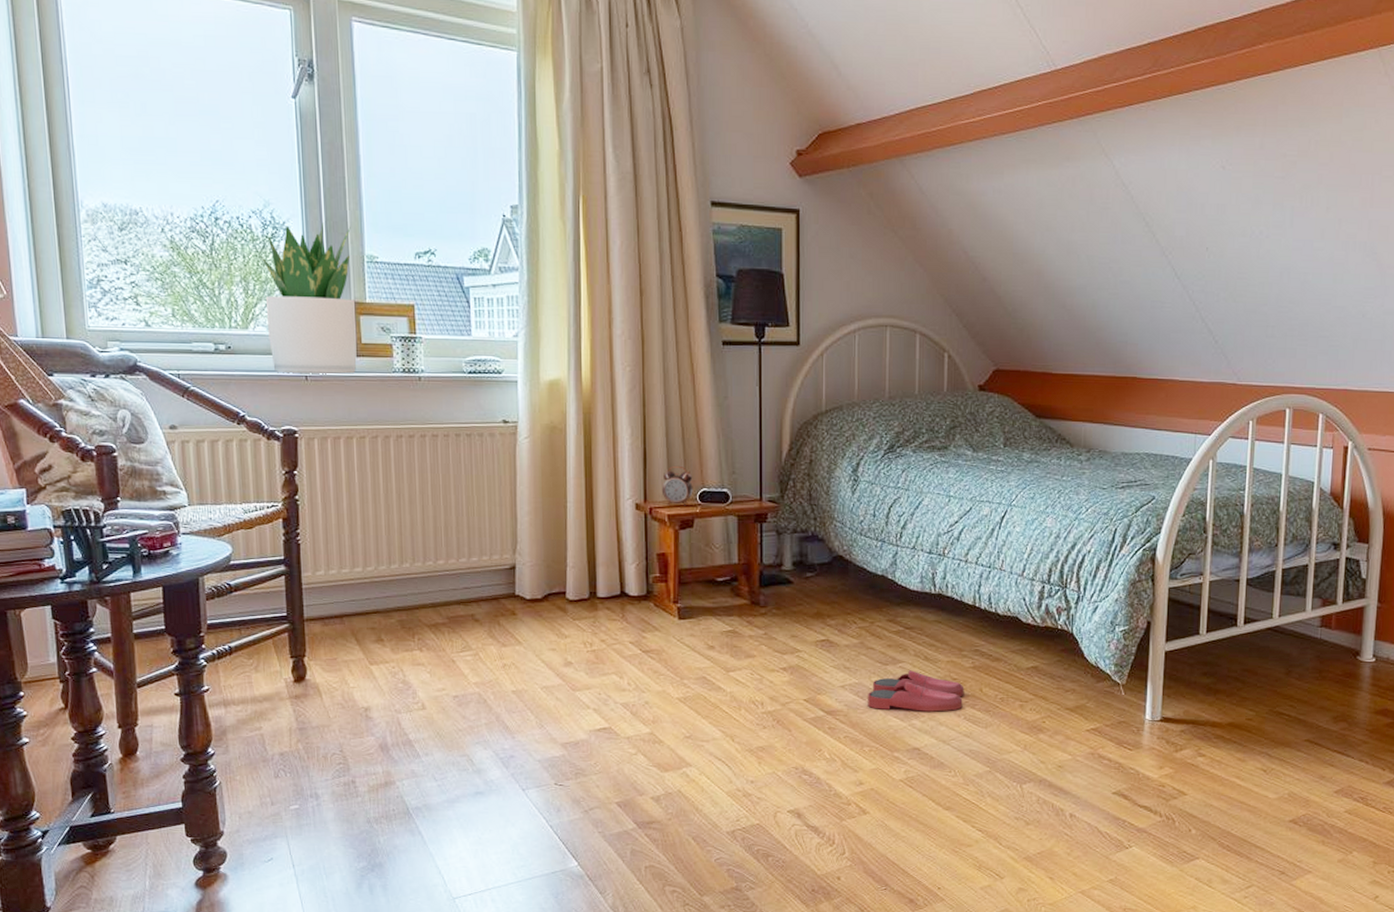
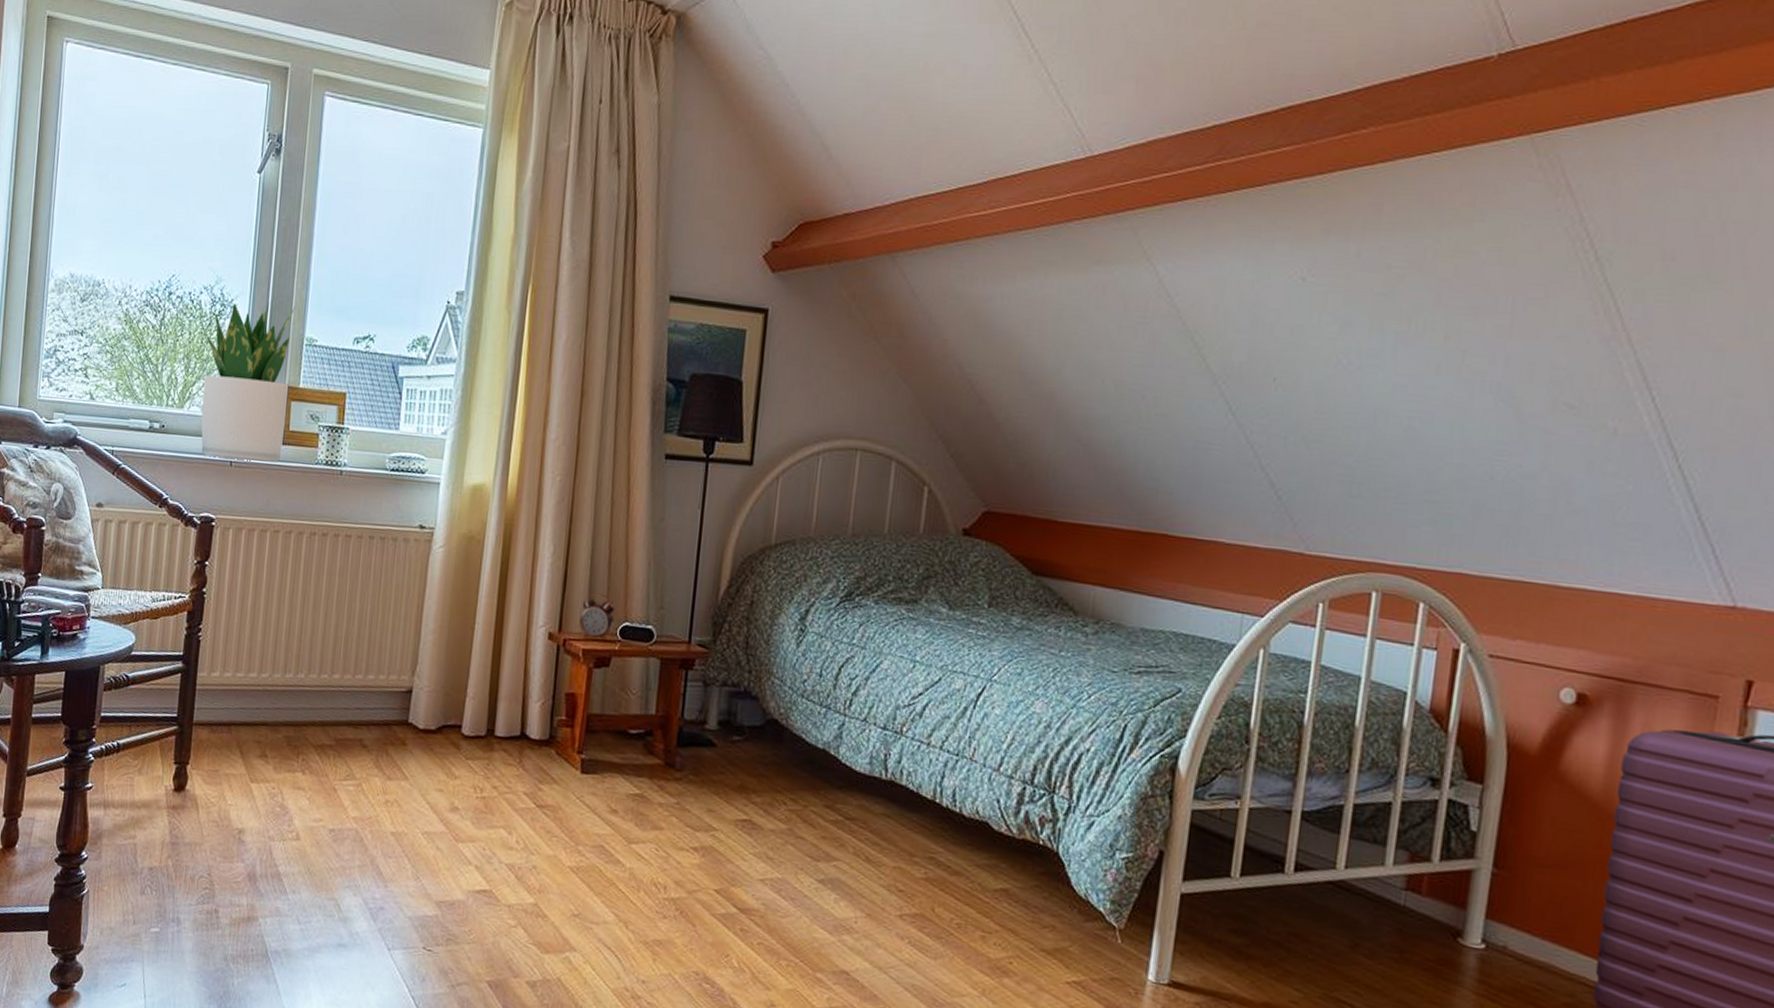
slippers: present [868,670,964,712] -> none [790,871,912,931]

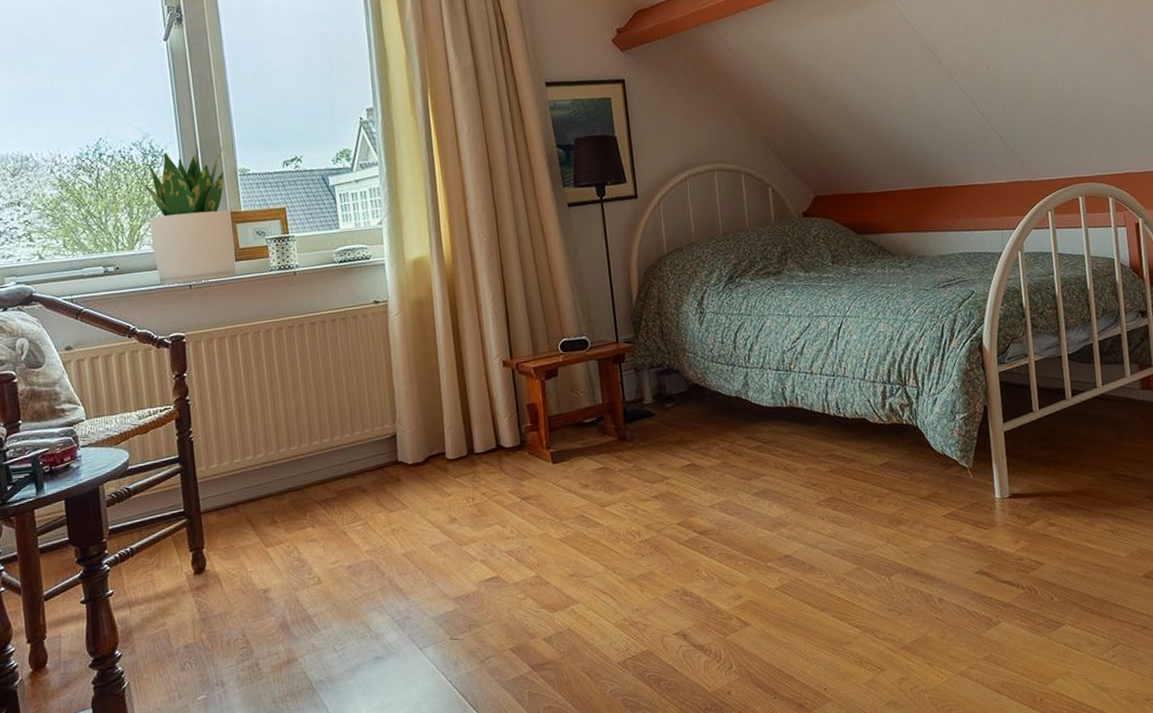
alarm clock: present [579,593,616,641] -> none [525,321,555,359]

